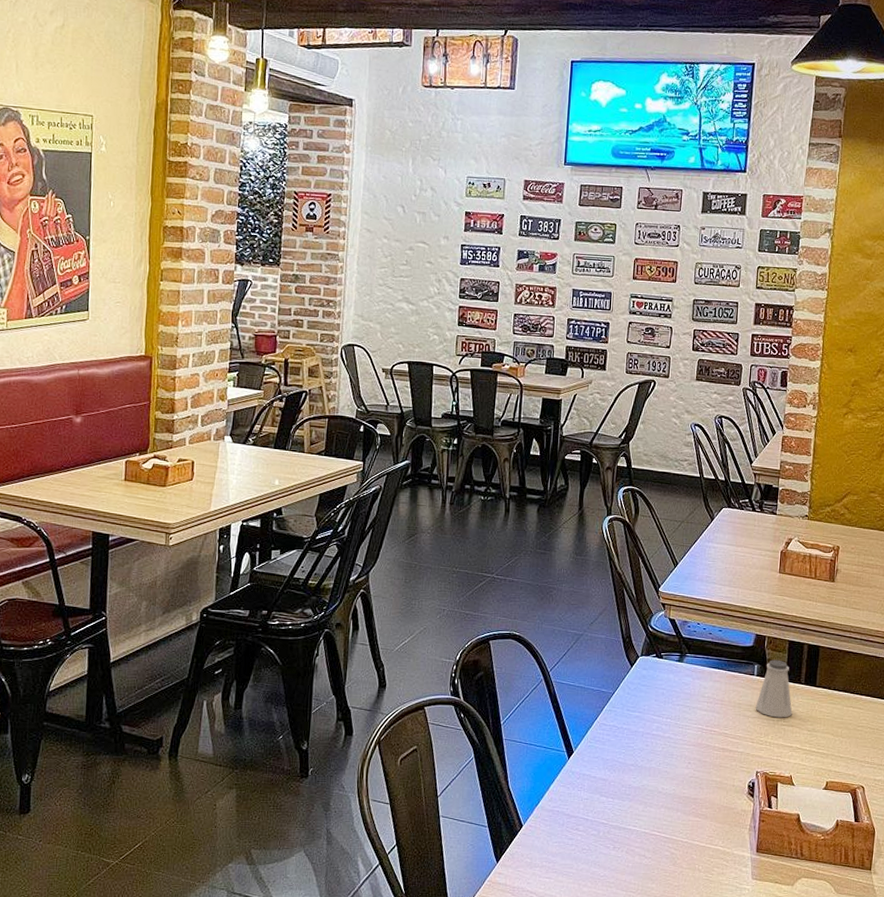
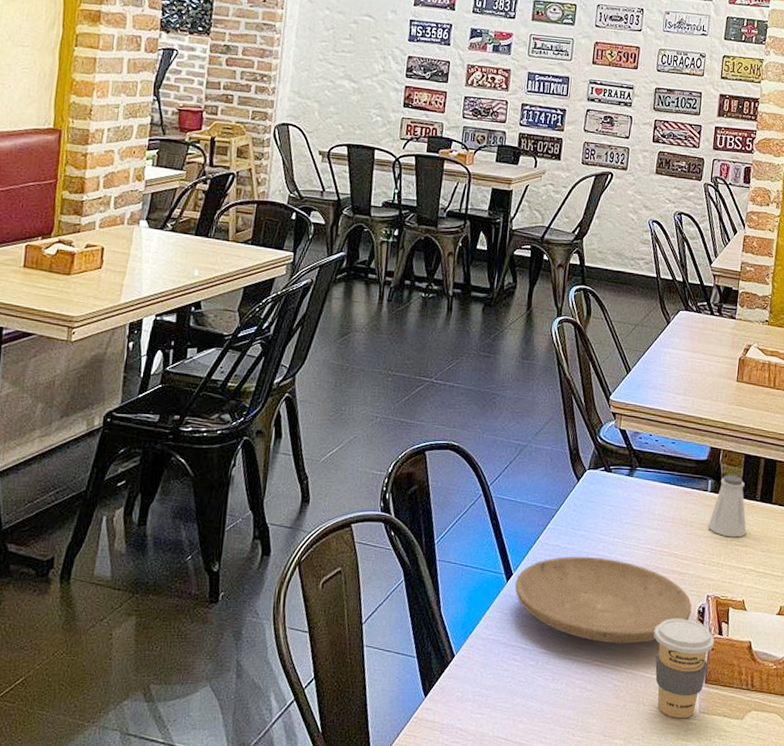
plate: none [575,735,742,816] -> present [514,556,692,644]
coffee cup: none [707,793,765,885] -> present [654,619,715,719]

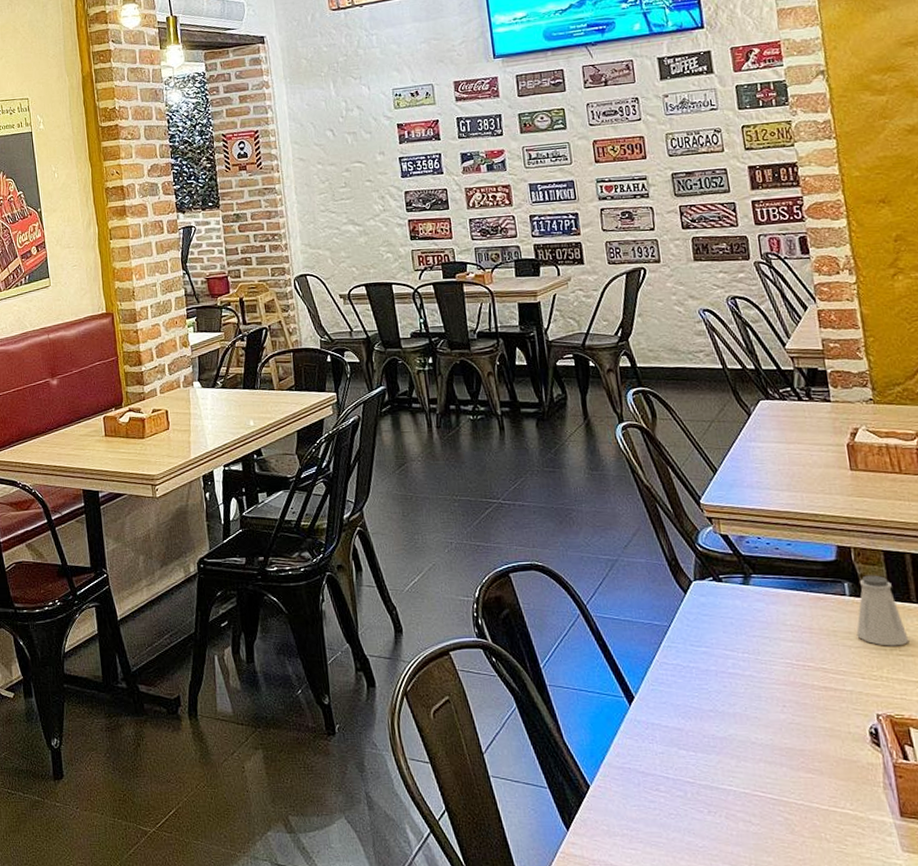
plate: present [514,556,692,644] -> none [639,675,862,772]
coffee cup: present [654,619,715,719] -> none [819,742,901,858]

